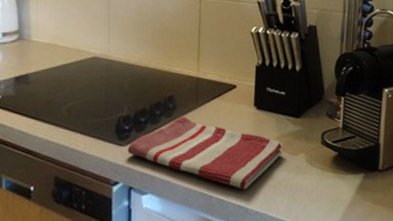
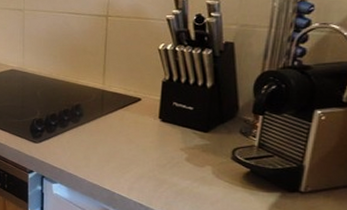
dish towel: present [127,115,283,190] -> none [40,122,187,192]

